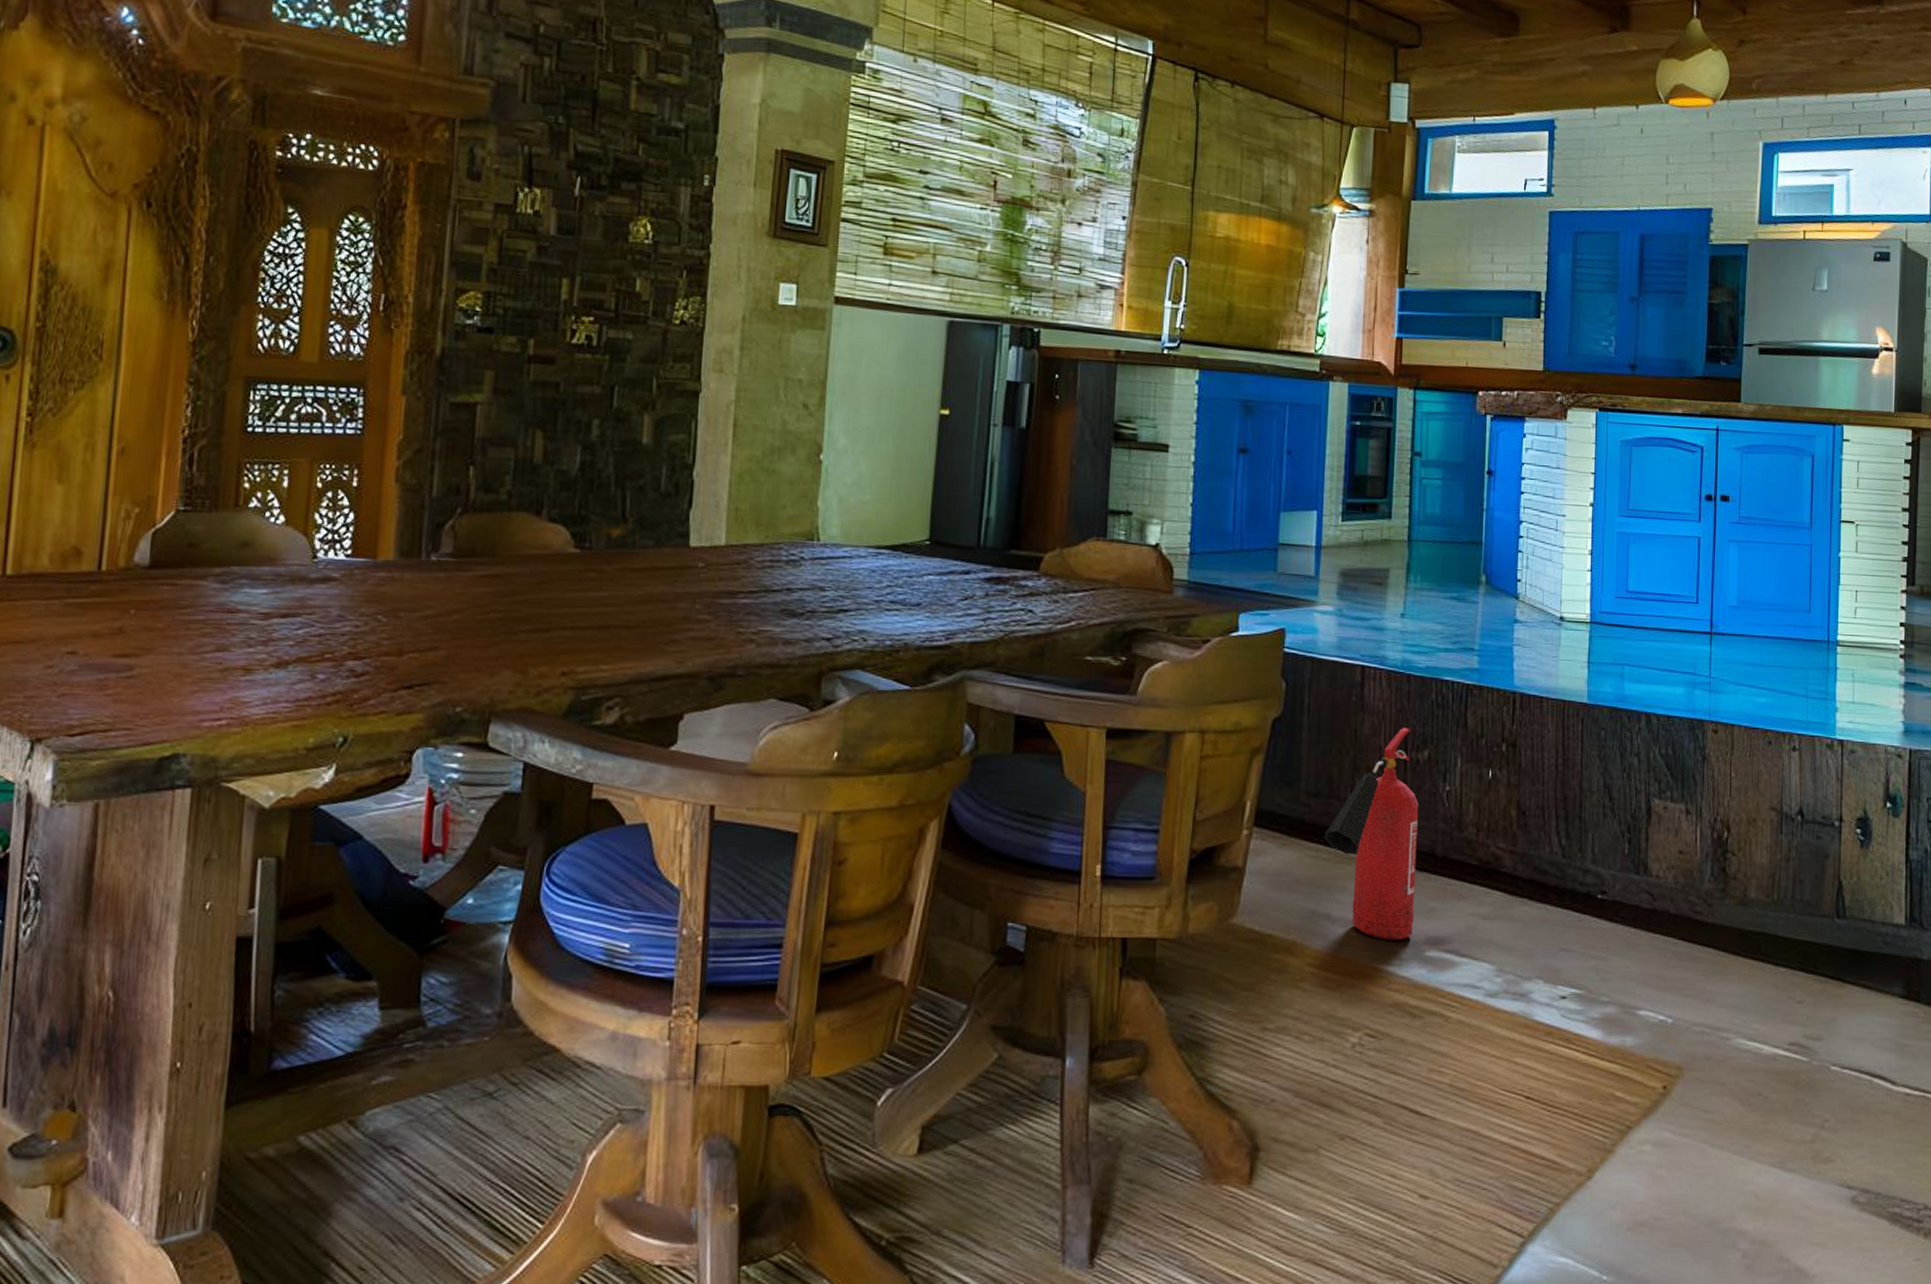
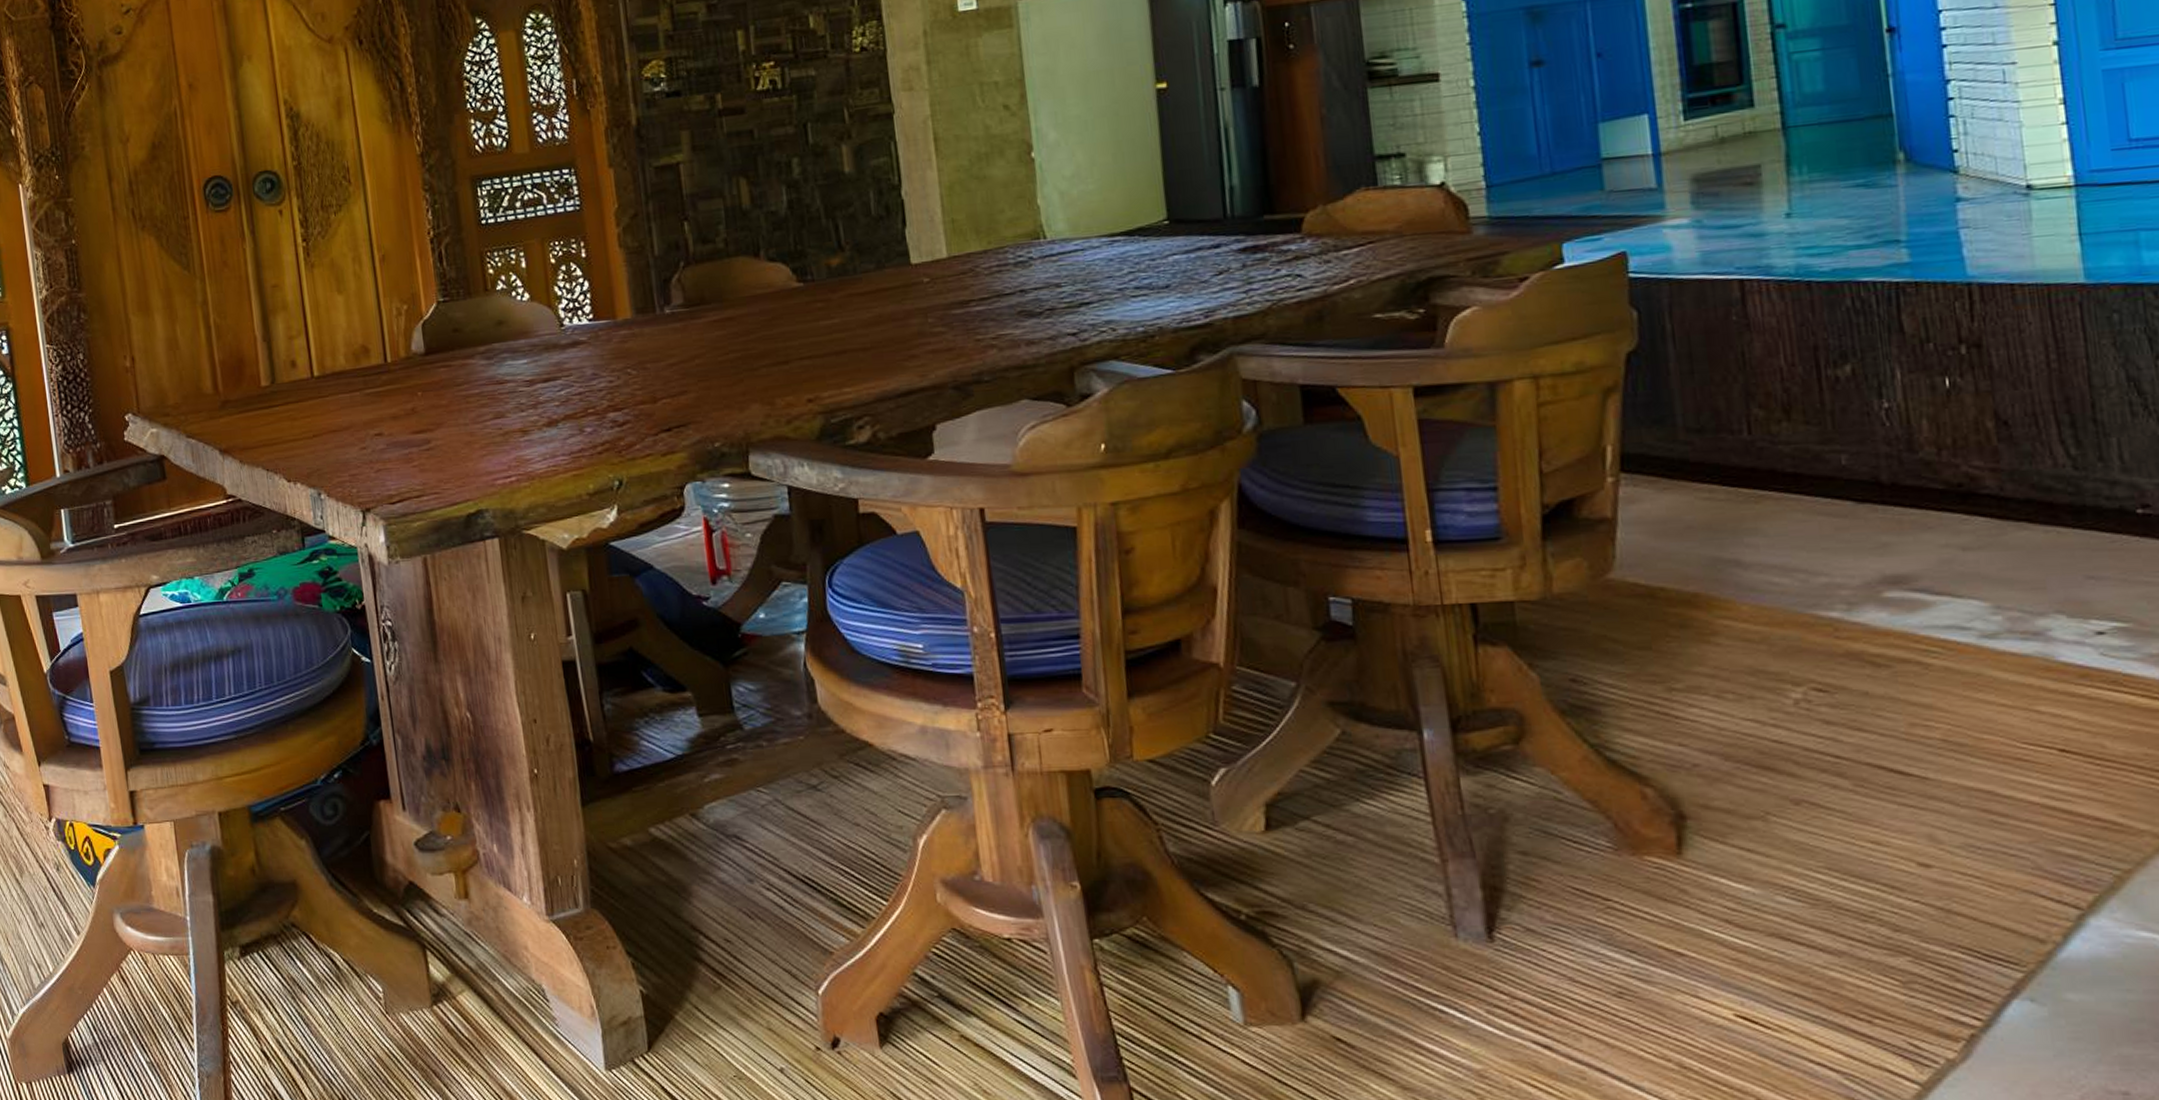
fire extinguisher: present [1324,727,1419,941] -> none [1717,342,1861,583]

